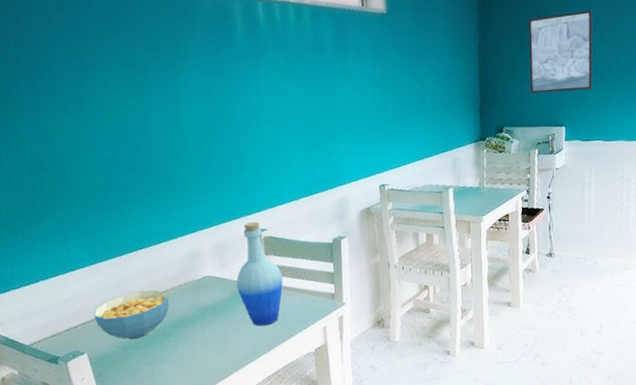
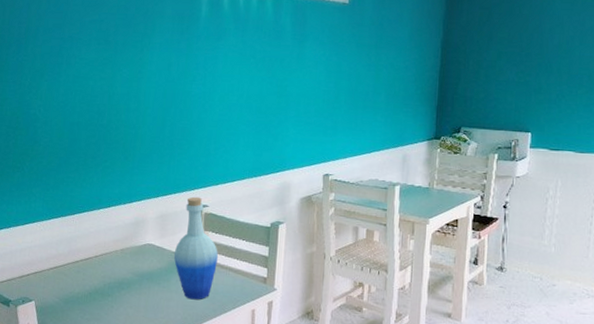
cereal bowl: present [94,290,170,340] -> none [44,250,112,295]
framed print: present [528,10,593,94] -> none [495,10,574,96]

